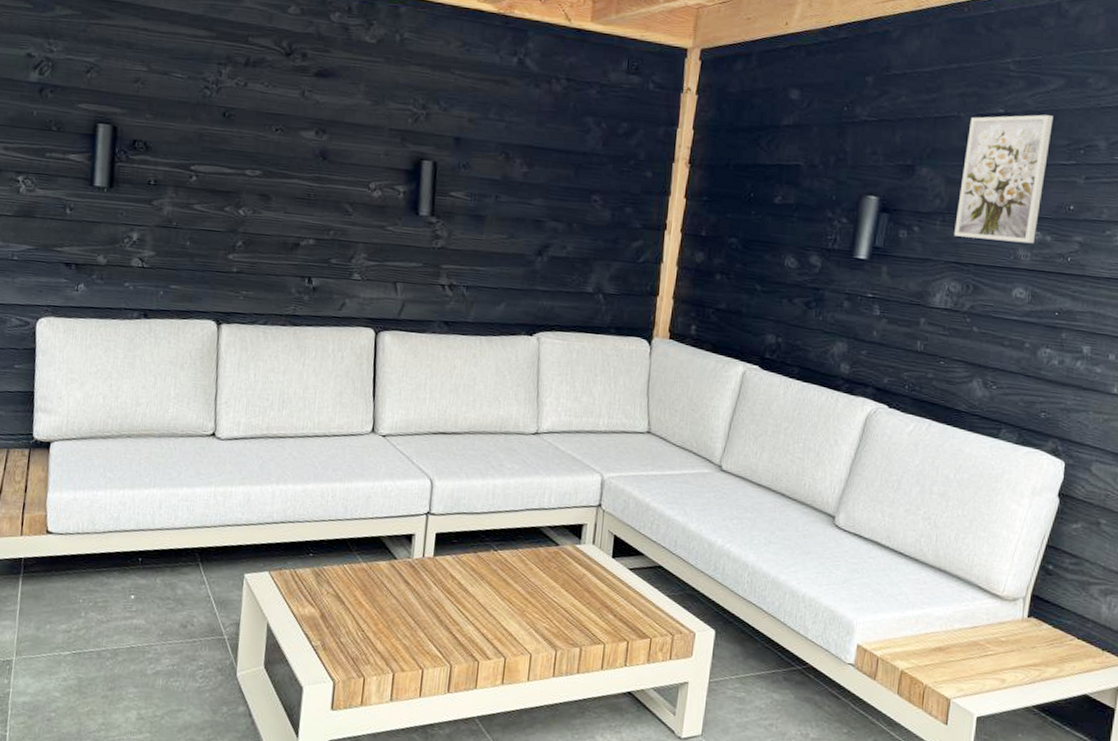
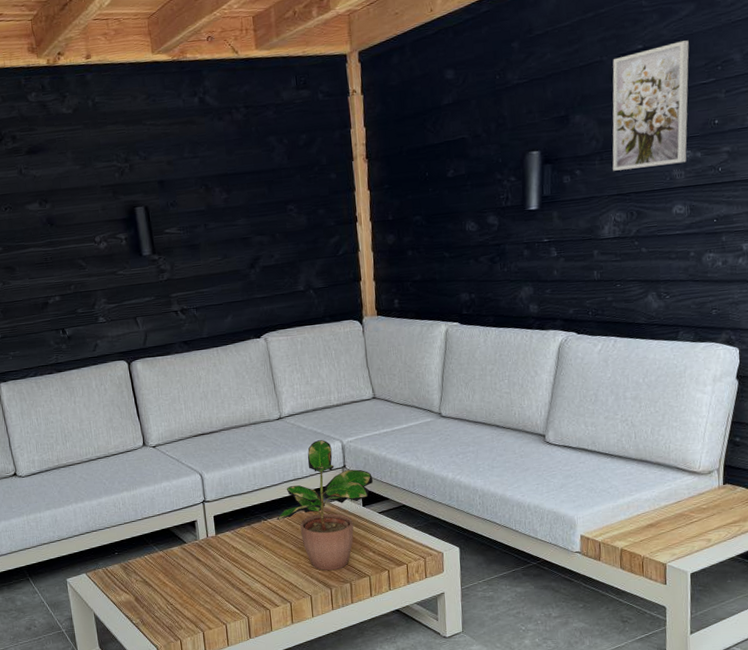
potted plant: none [509,468,630,628] -> present [277,440,374,571]

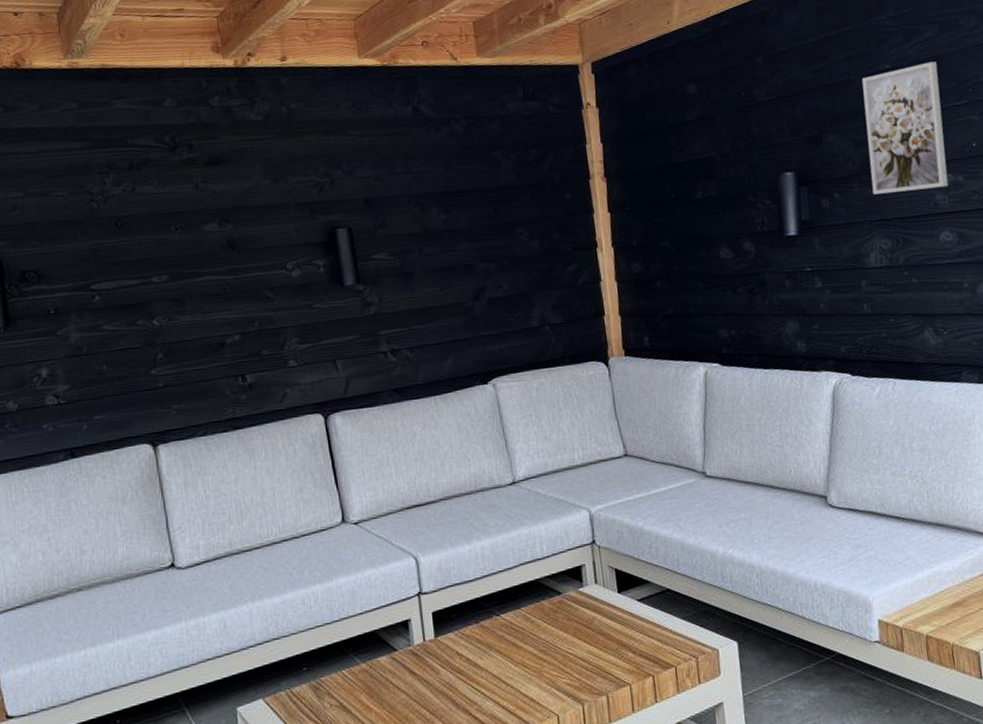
potted plant: present [277,440,374,571] -> none [512,509,630,680]

